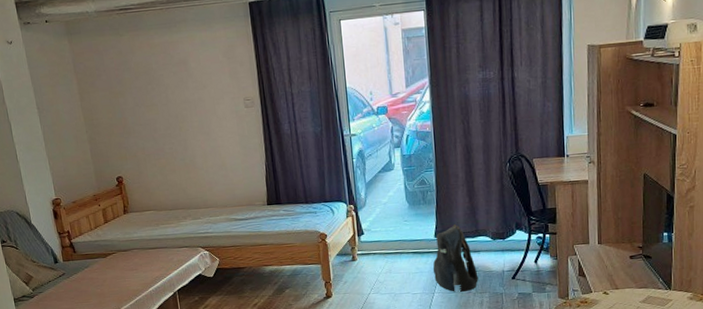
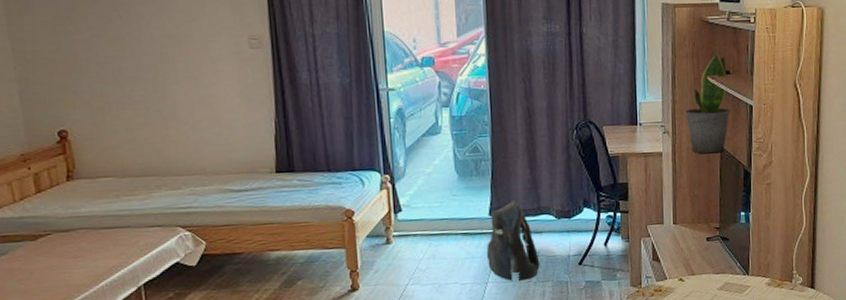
potted plant: none [609,88,654,181] -> present [684,53,730,154]

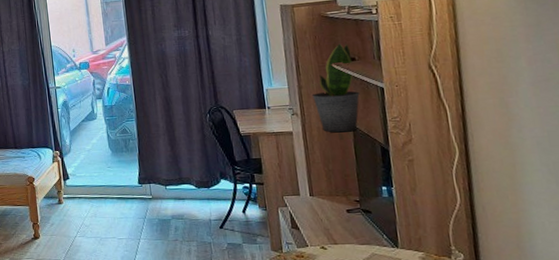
backpack: present [486,199,540,281] -> none [137,171,185,239]

